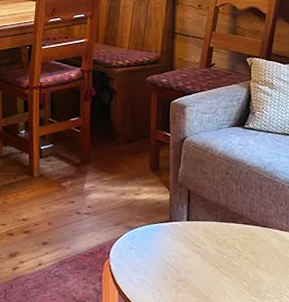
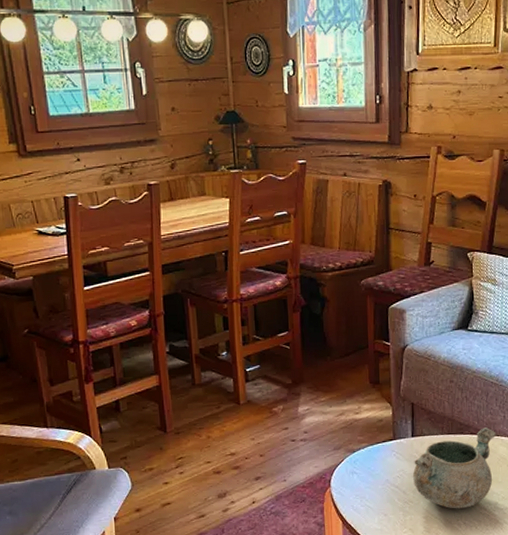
decorative bowl: none [187,219,269,293] -> present [413,427,496,509]

